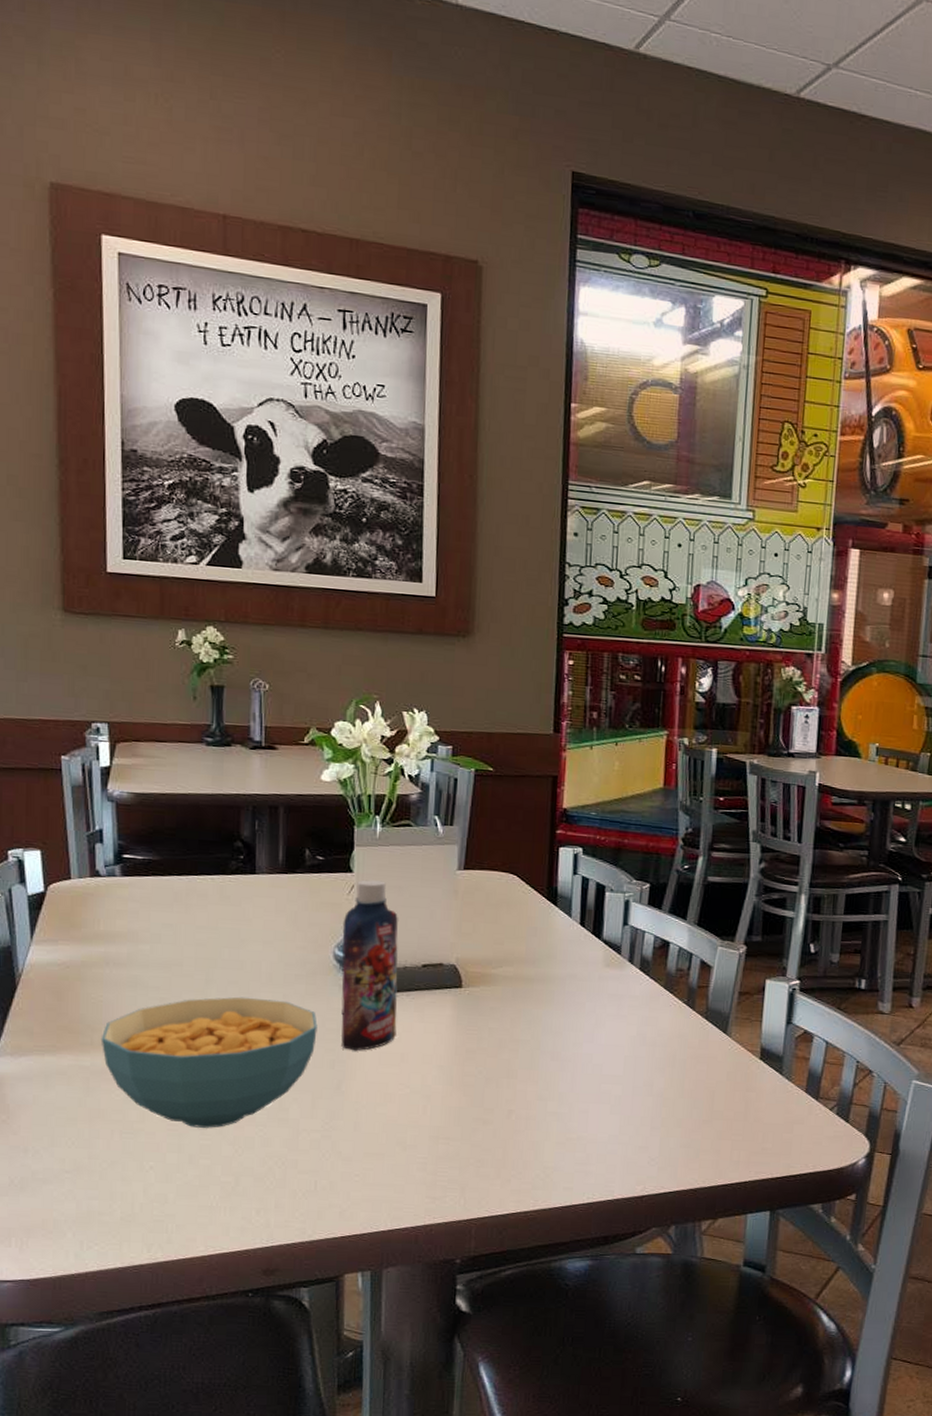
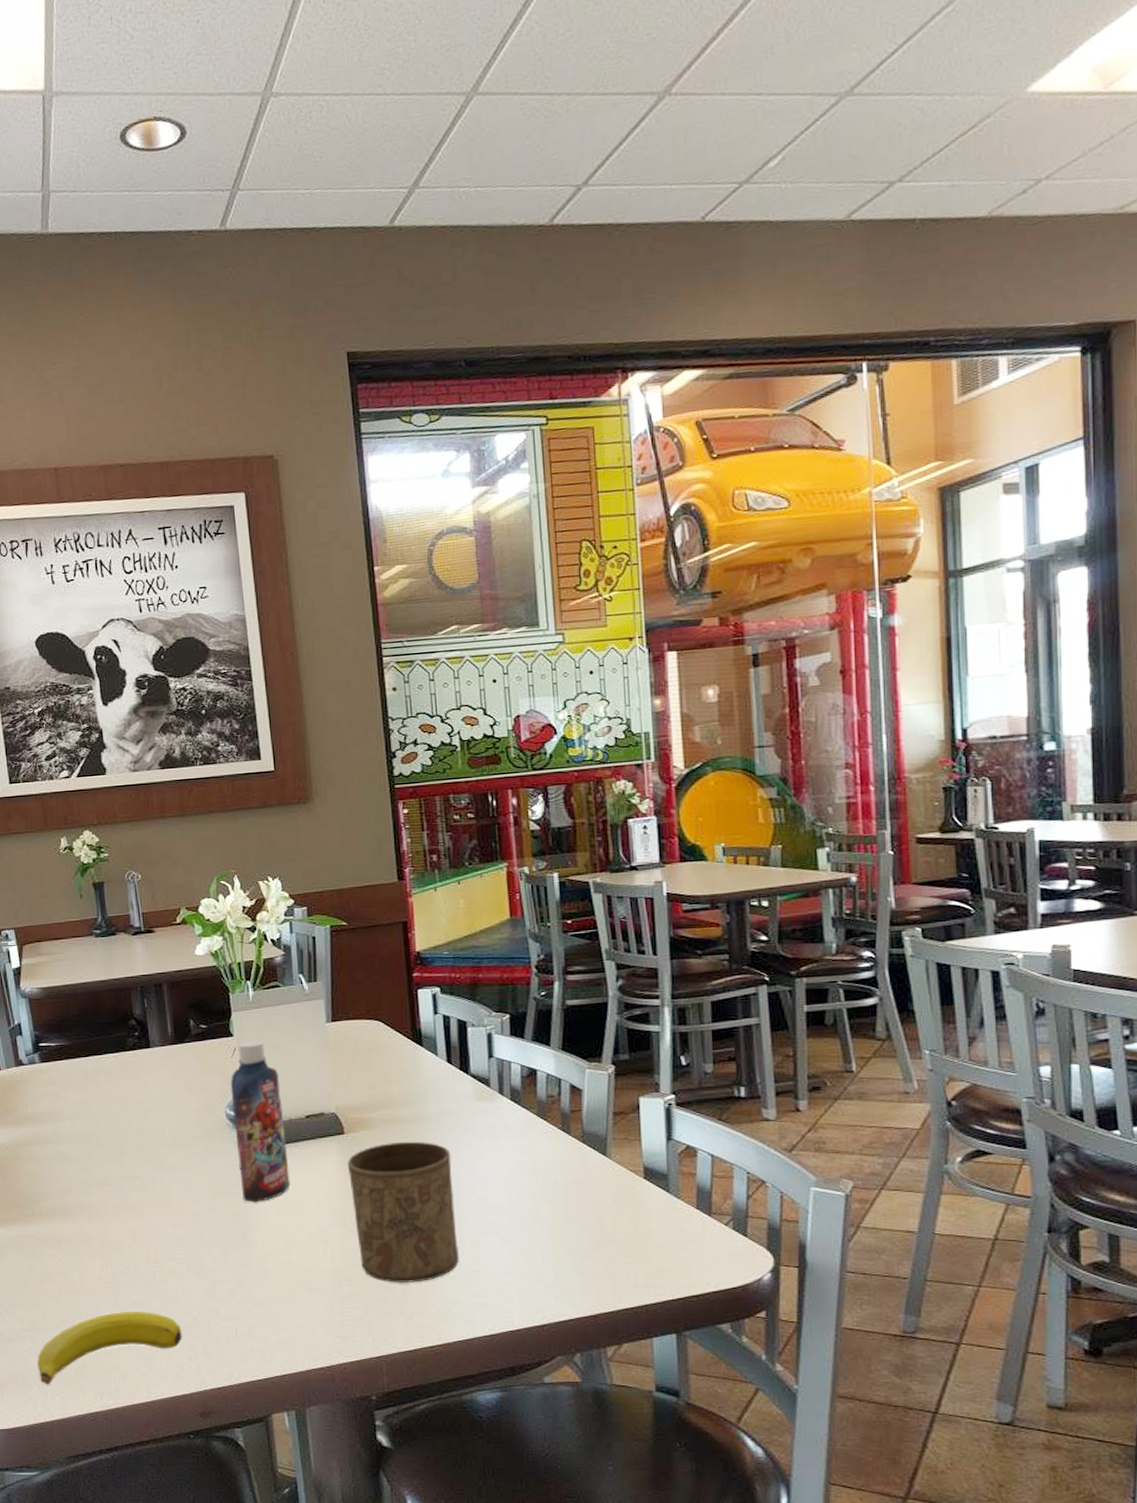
banana: none [75,1157,254,1232] -> present [37,1311,183,1384]
cereal bowl: present [100,996,318,1128] -> none [40,1161,221,1284]
cup: none [461,1001,572,1146] -> present [347,1141,459,1283]

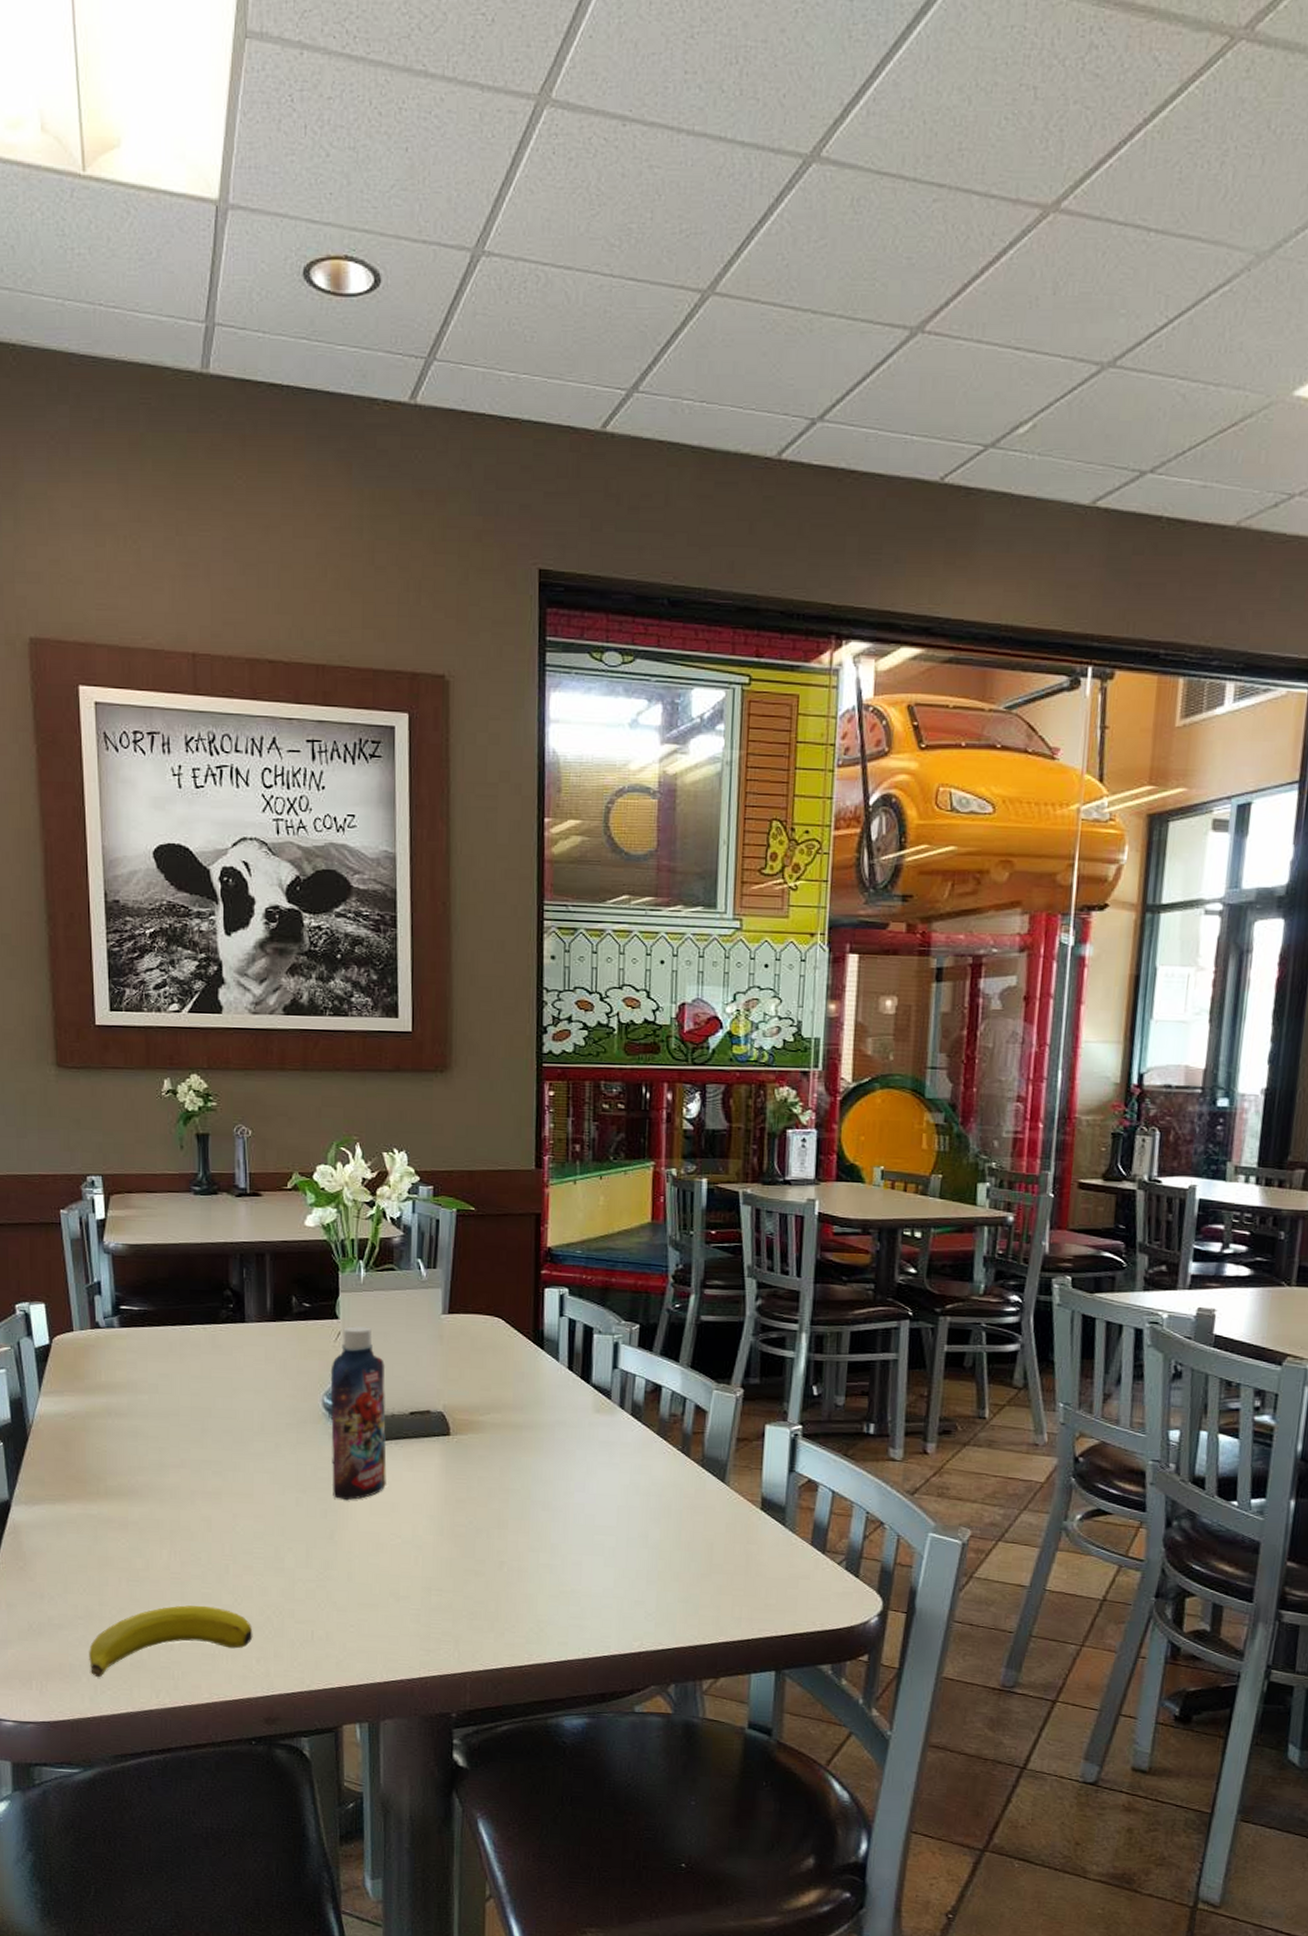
cup: present [347,1141,459,1283] -> none [449,1448,562,1599]

